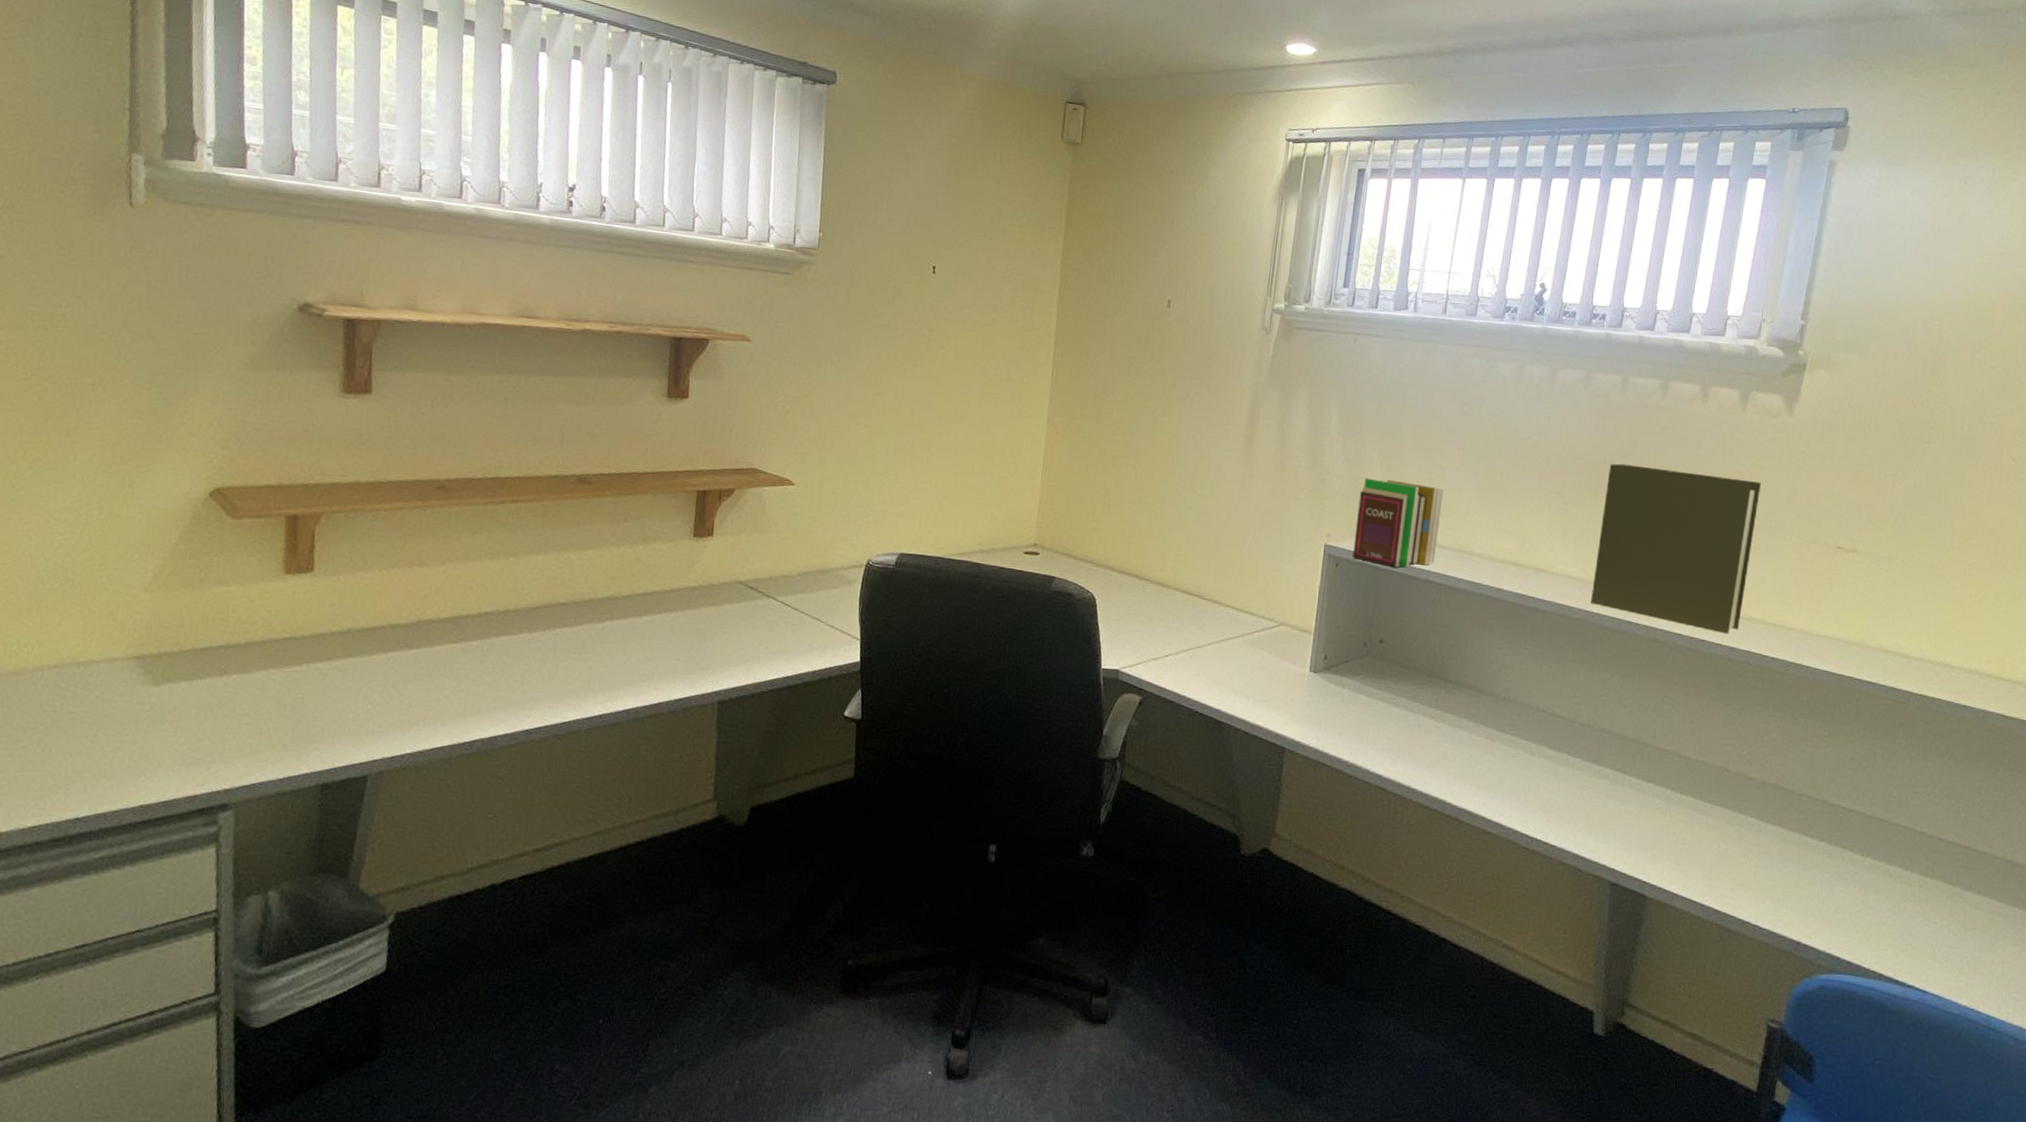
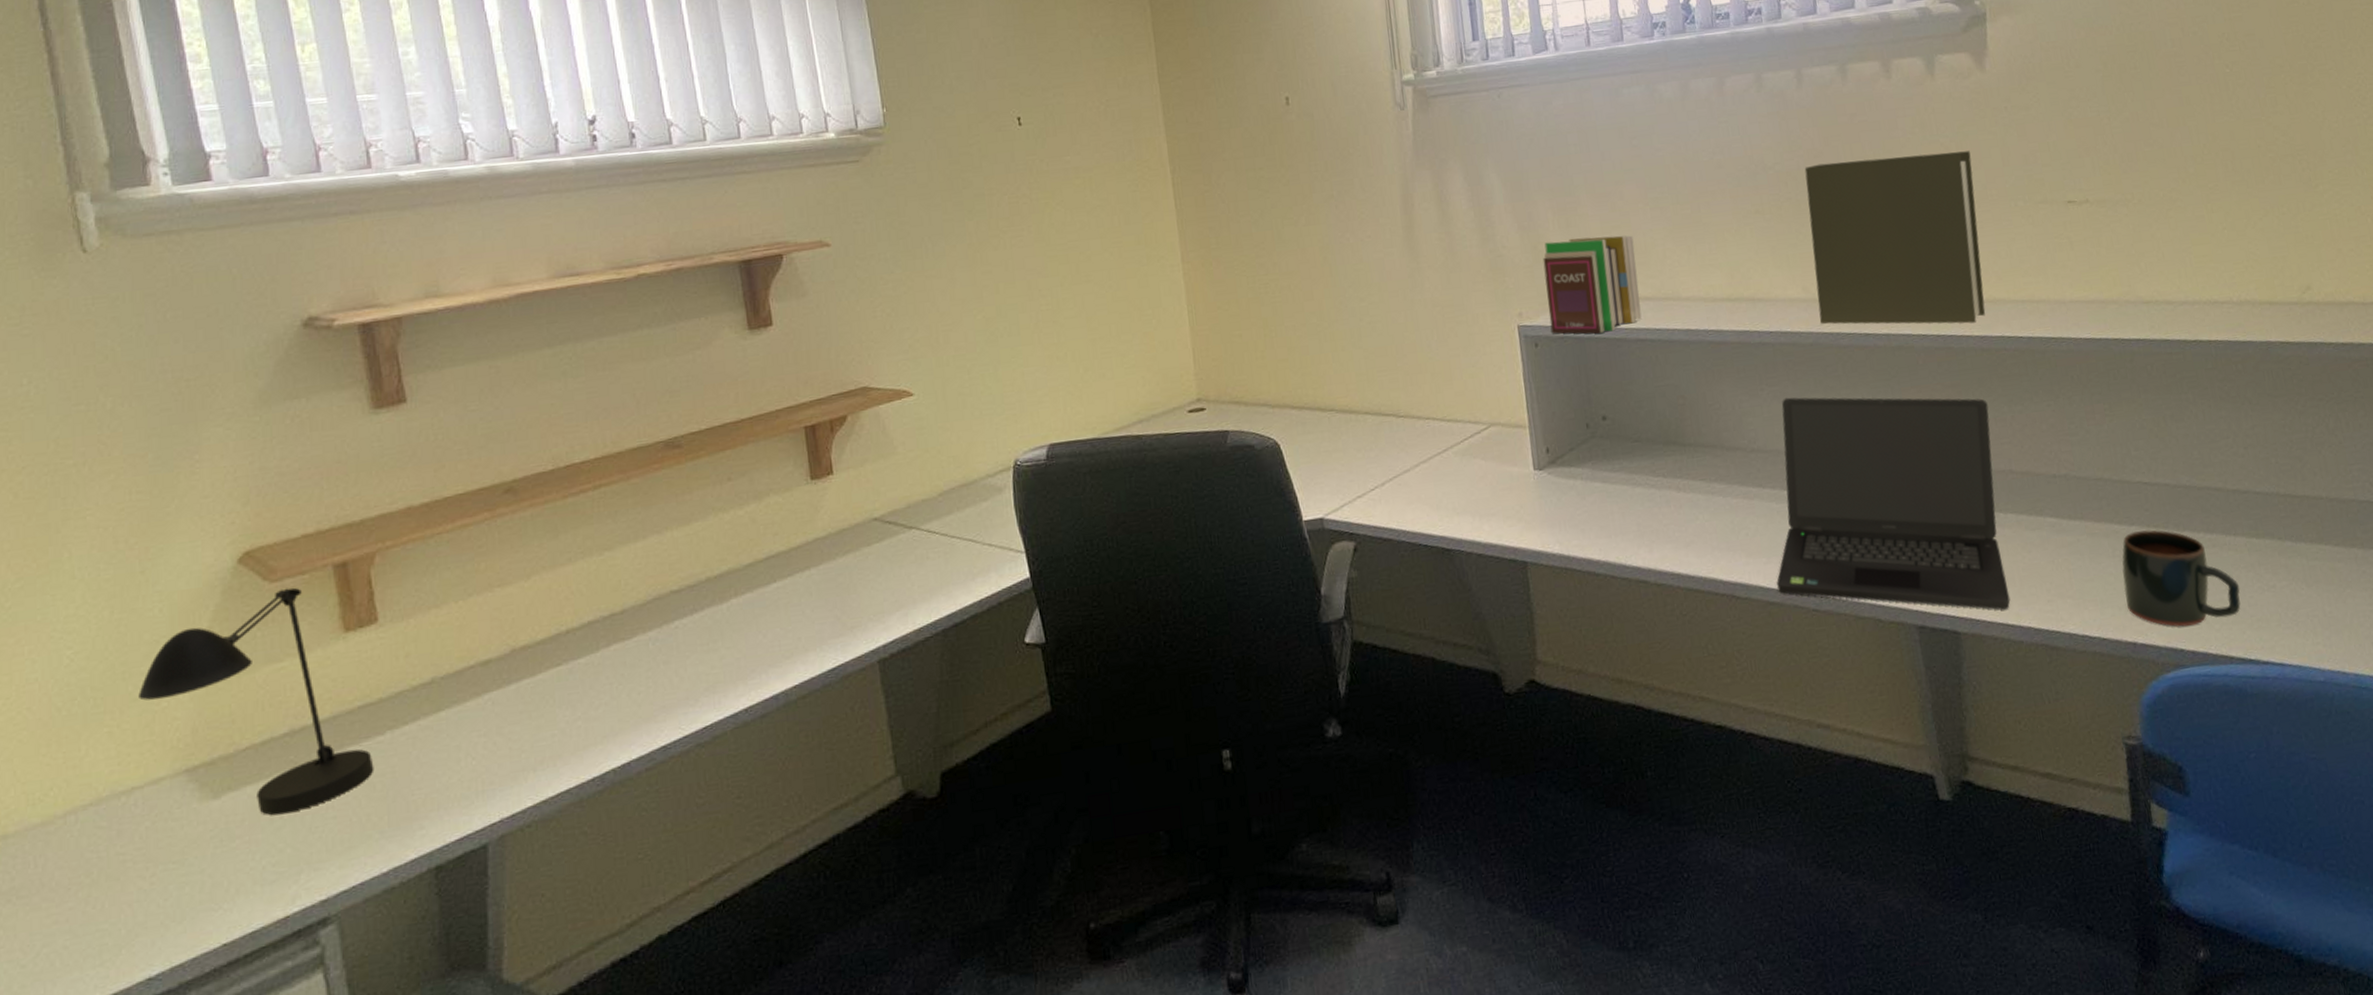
desk lamp: none [109,525,288,712] -> present [138,587,374,816]
laptop: none [1497,660,1721,887] -> present [1777,397,2011,610]
mug: none [1800,846,1904,940] -> present [2122,529,2241,627]

